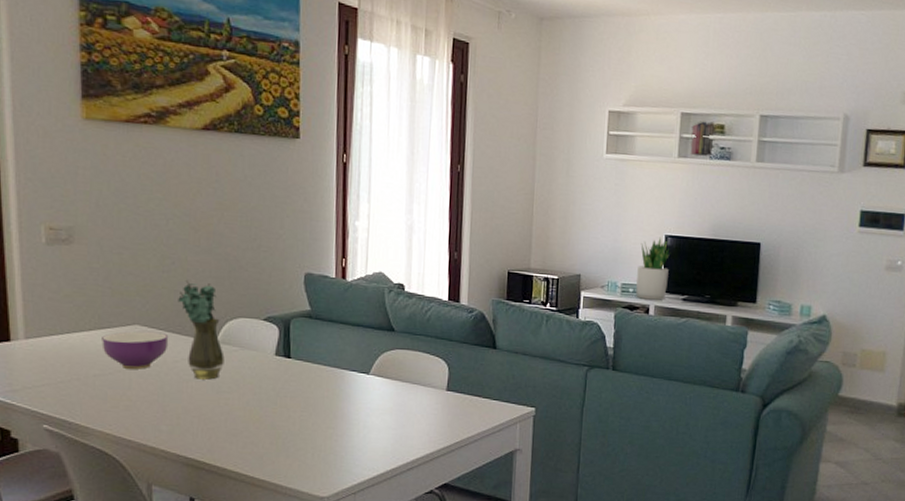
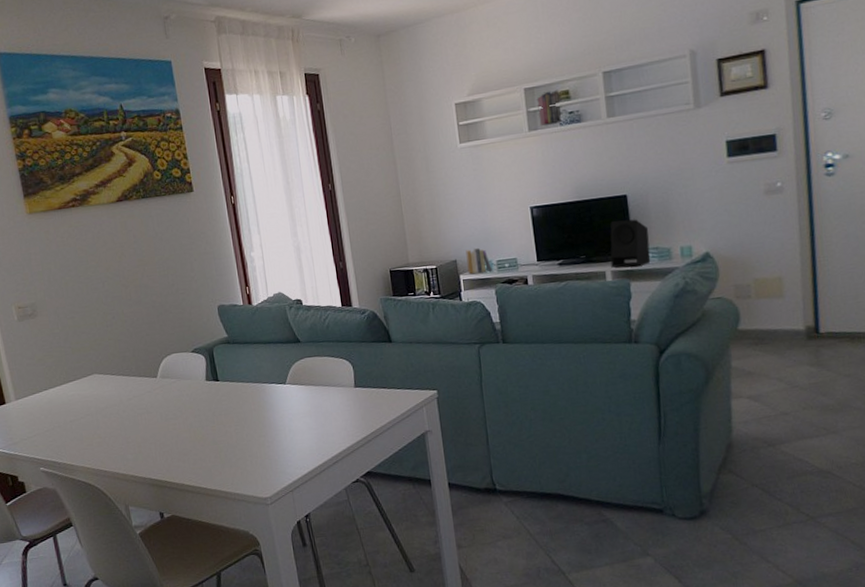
bowl: present [102,330,169,370] -> none [71,377,122,413]
vase: present [178,280,225,380] -> none [122,329,167,411]
books: none [590,265,615,294] -> present [465,247,492,275]
planter: present [636,237,670,300] -> none [508,210,542,272]
speaker: none [733,266,775,316] -> present [610,219,651,268]

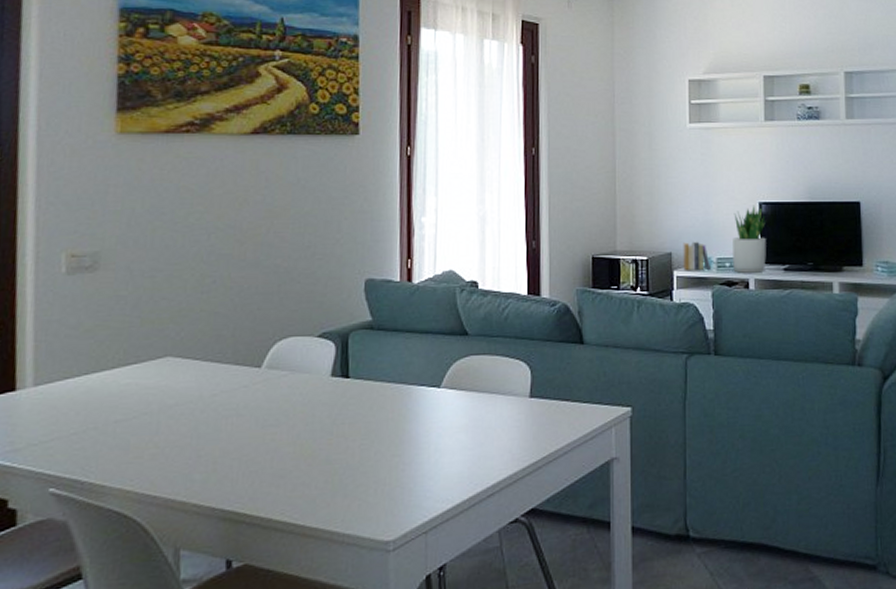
planter: none [508,210,542,272] -> present [733,205,766,273]
books: present [537,90,561,127] -> none [776,82,799,118]
speaker: present [610,219,651,268] -> none [839,227,880,280]

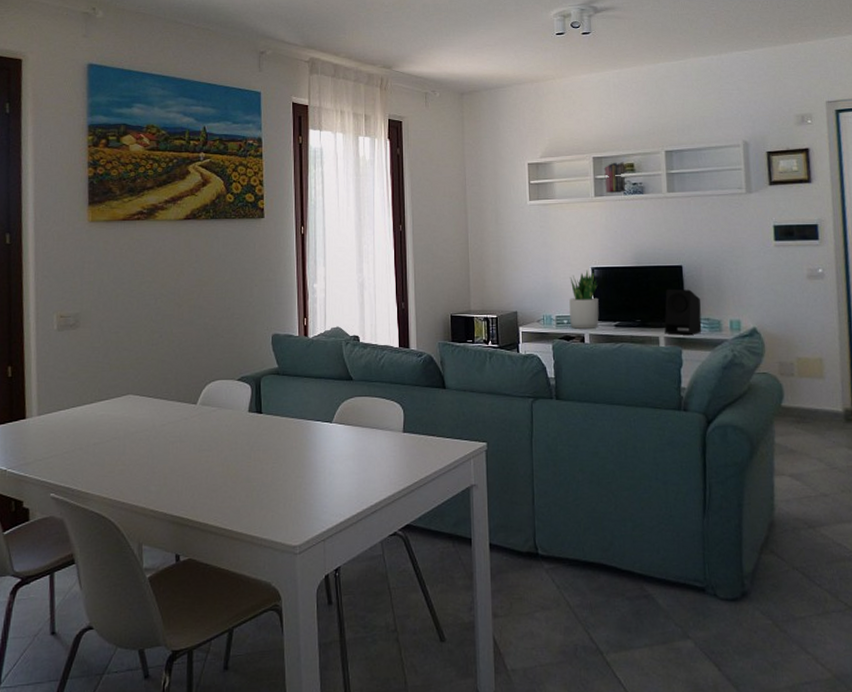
books: present [683,241,710,271] -> none [527,301,551,328]
books: none [776,82,799,118] -> present [604,162,625,194]
speaker: none [839,227,880,280] -> present [664,288,702,335]

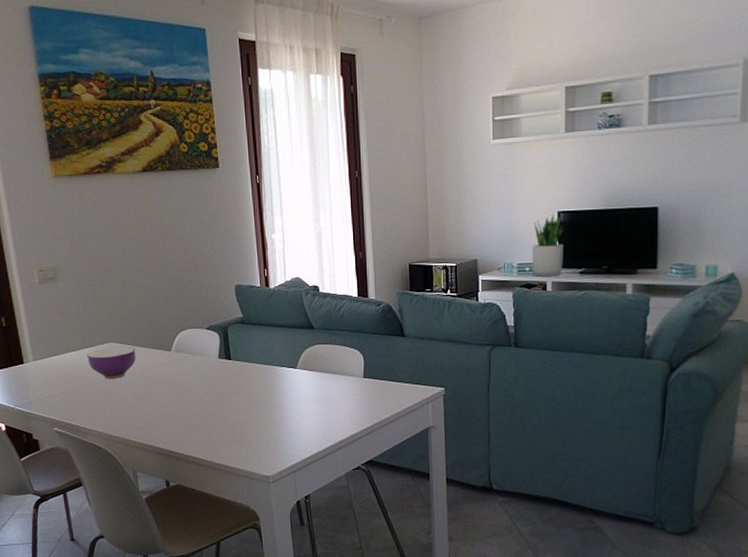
bowl: none [101,399,157,437] -> present [87,346,136,380]
books: present [604,162,625,194] -> none [577,91,601,129]
speaker: present [664,288,702,335] -> none [633,232,676,282]

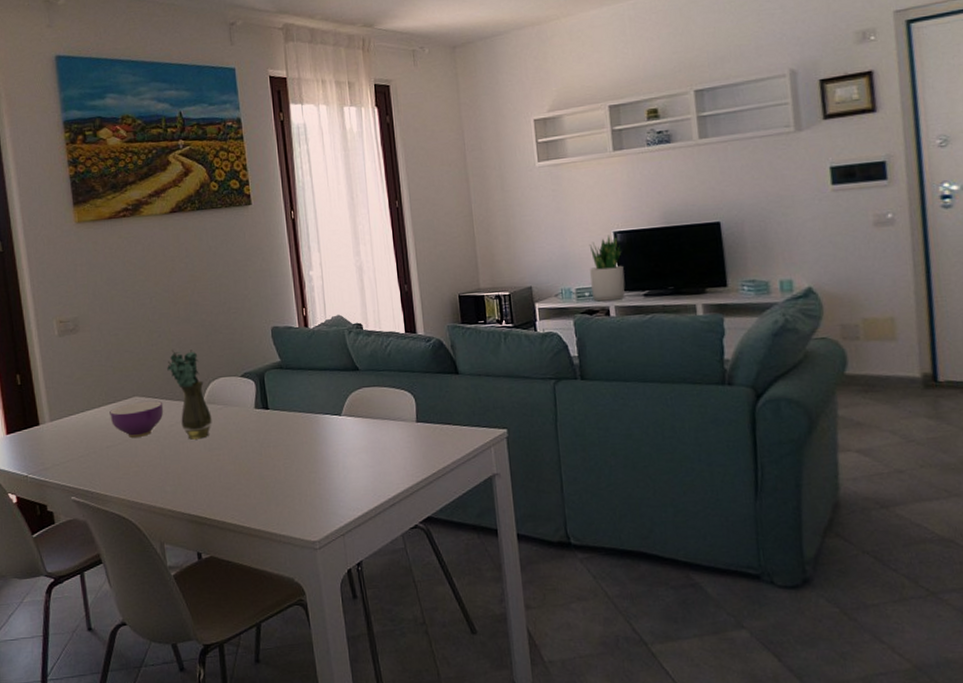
vase: none [139,302,180,383] -> present [167,349,212,440]

